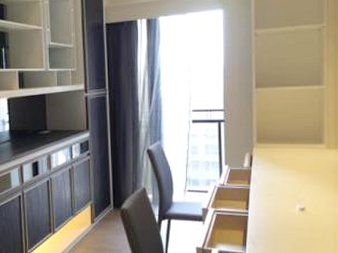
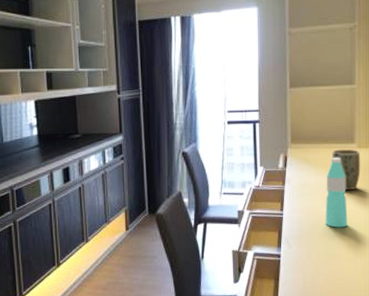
water bottle: none [292,157,316,229] -> present [325,157,348,228]
plant pot: none [300,149,330,191] -> present [332,149,361,190]

